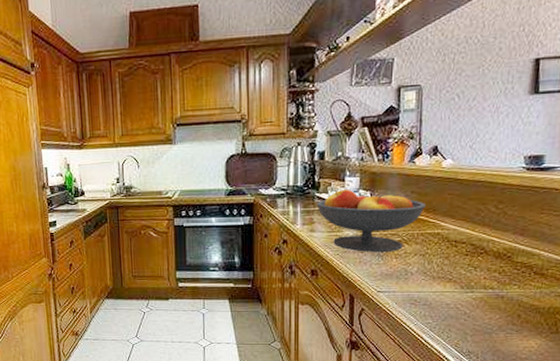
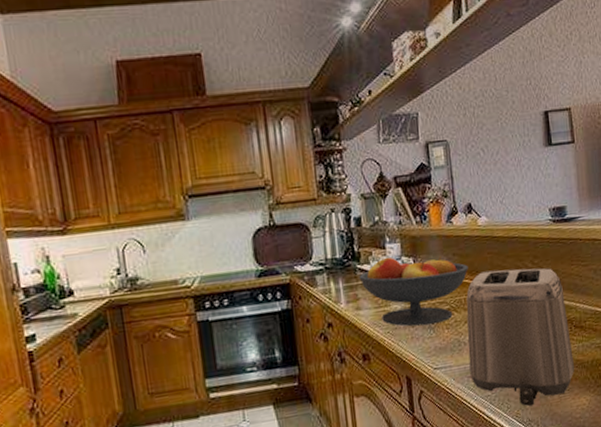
toaster: none [413,210,528,339] -> present [466,268,574,406]

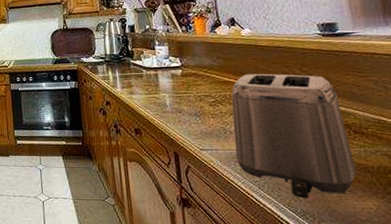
fruit bowl: present [359,256,468,326] -> none [132,56,233,112]

